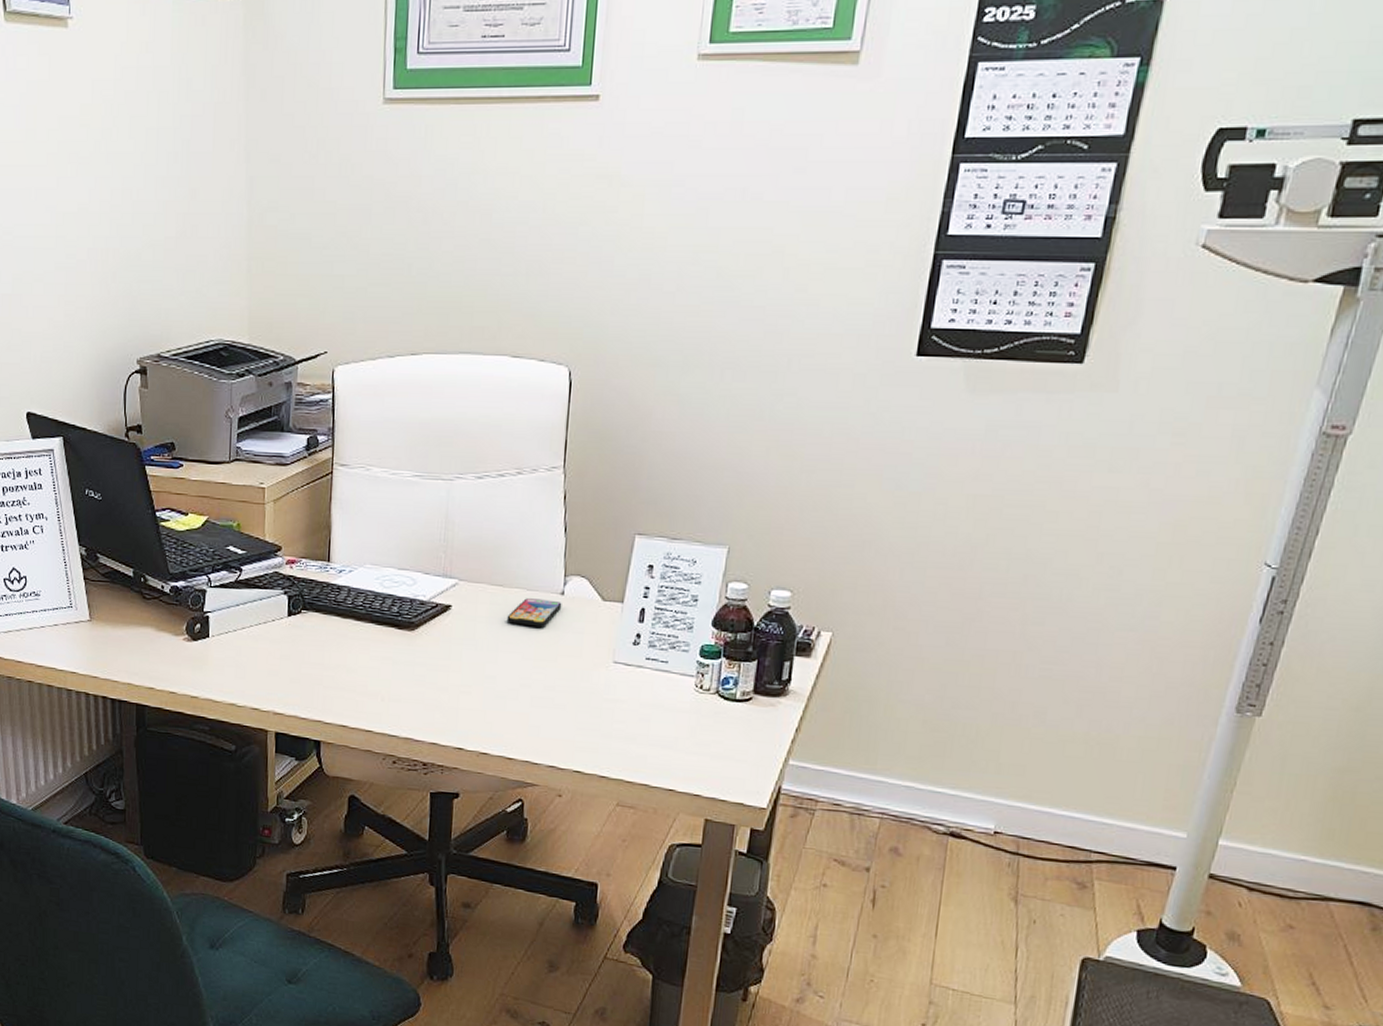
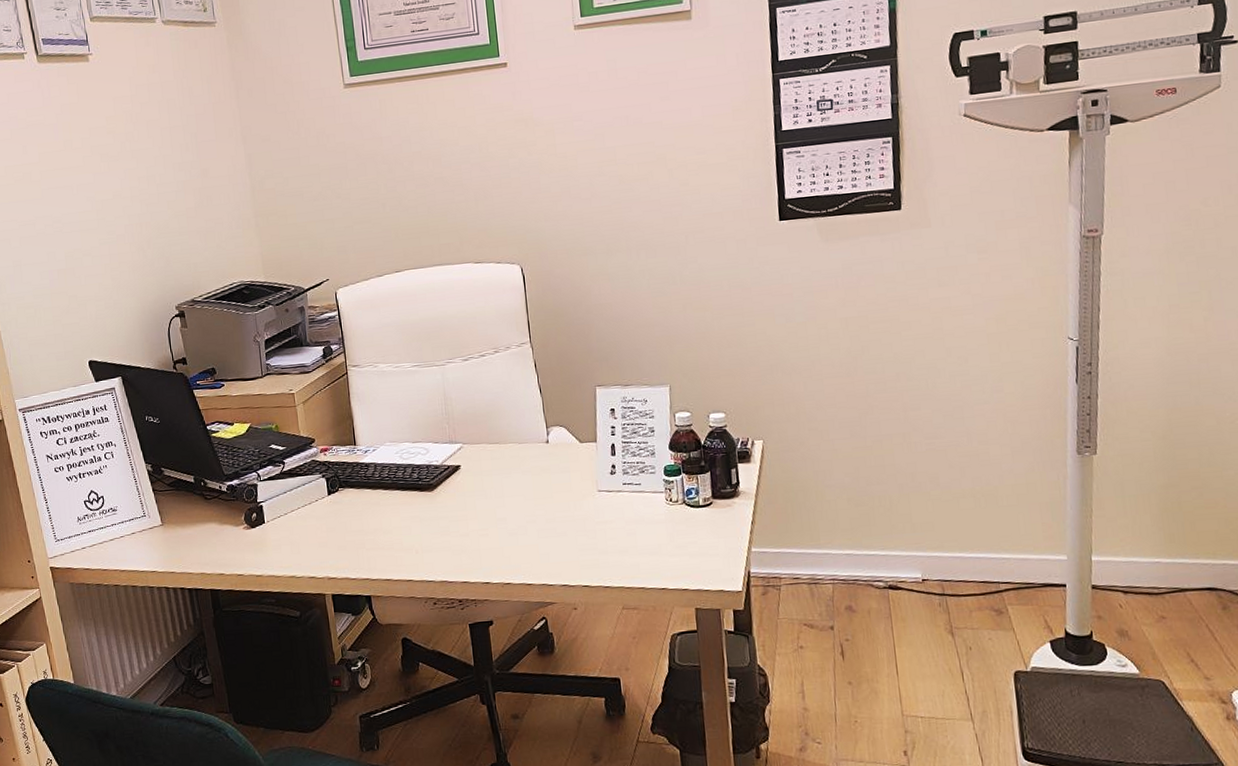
smartphone: present [506,598,562,627] -> none [506,448,549,473]

